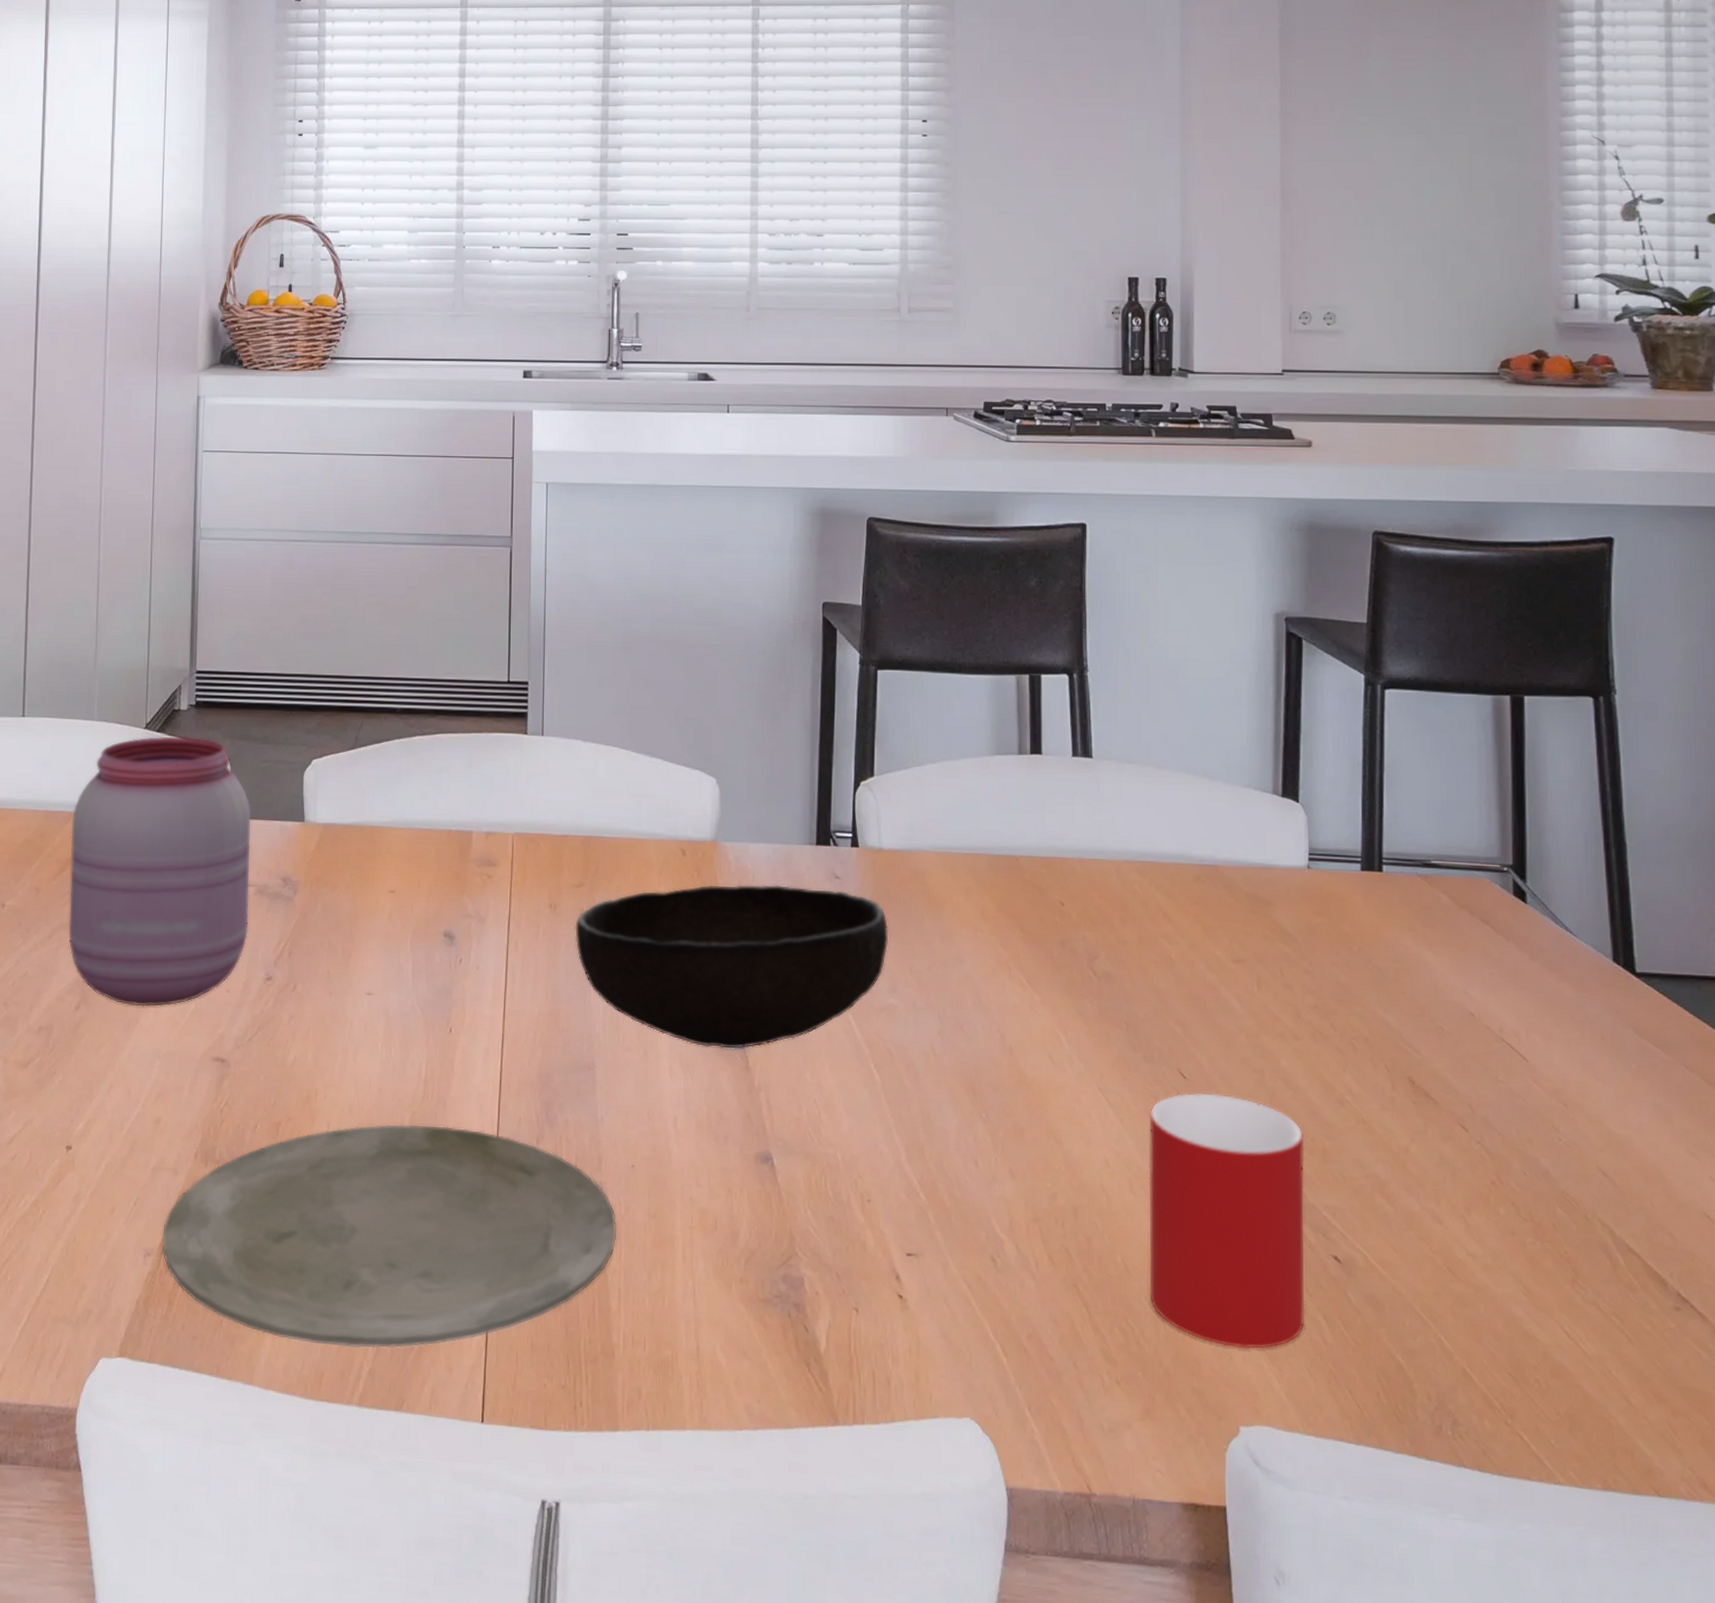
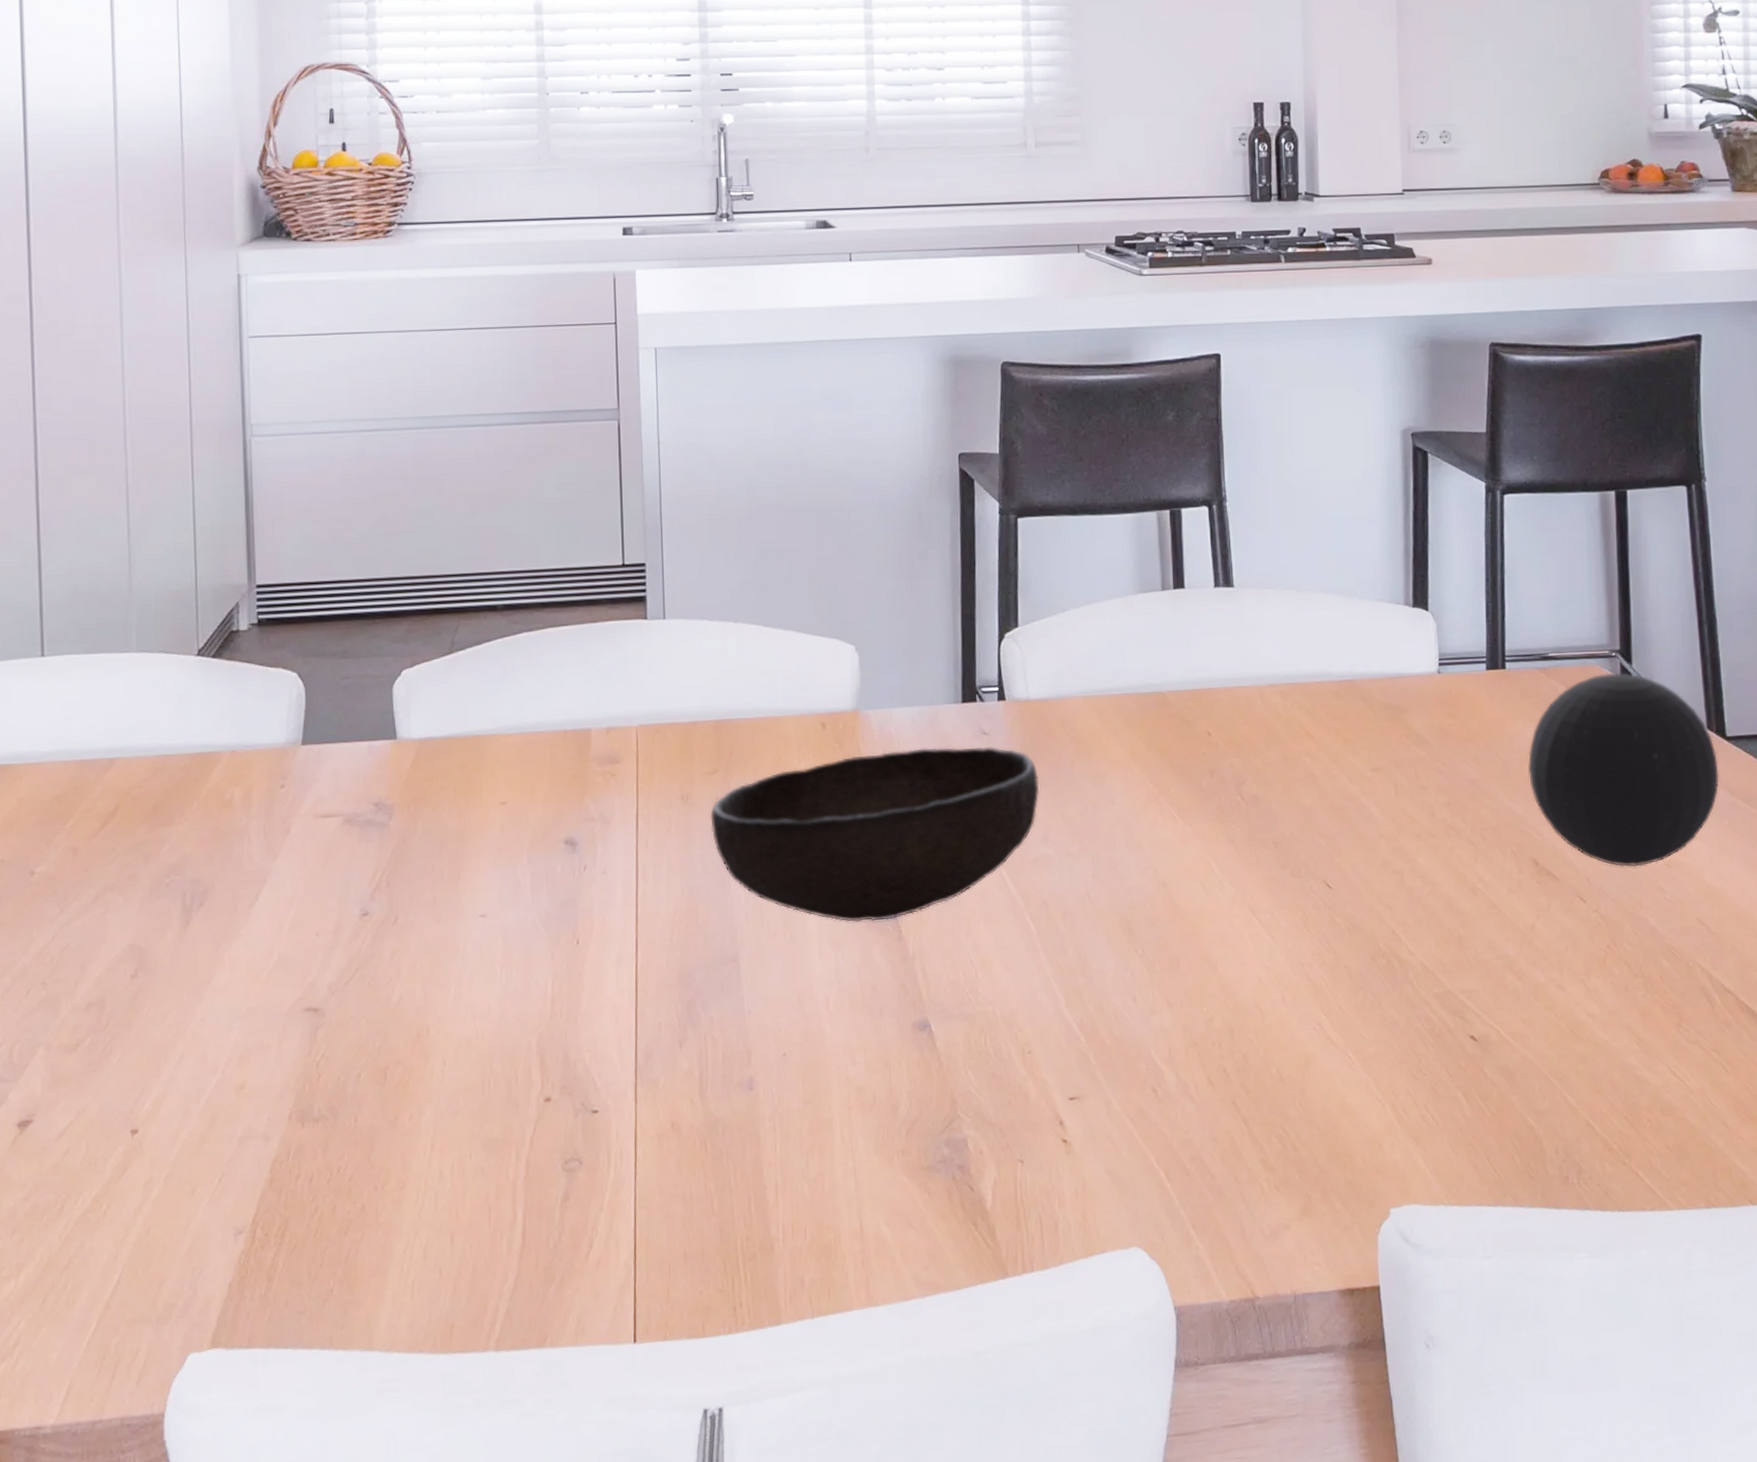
jar: present [68,736,252,1007] -> none [112,659,337,965]
plate: present [162,1124,617,1348] -> none [256,1043,771,1296]
cup: present [1149,1093,1305,1349] -> none [1298,899,1446,1137]
decorative ball: none [1405,888,1627,1101] -> present [1527,672,1719,867]

